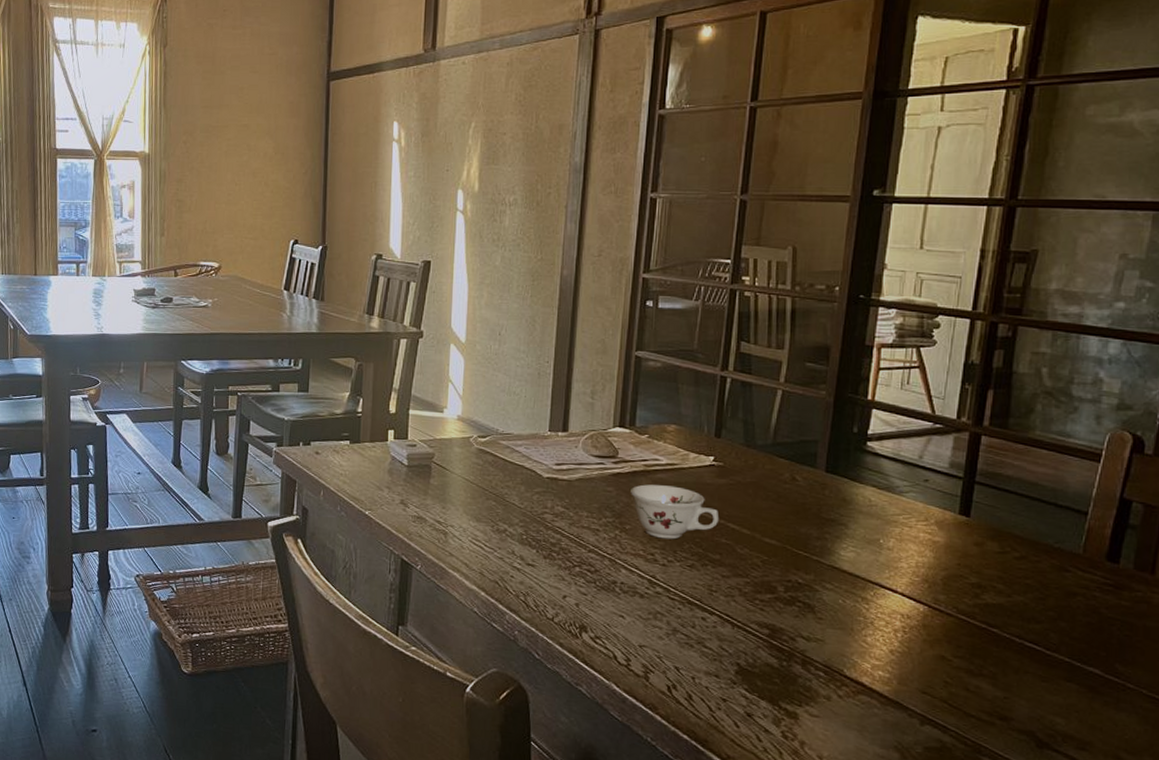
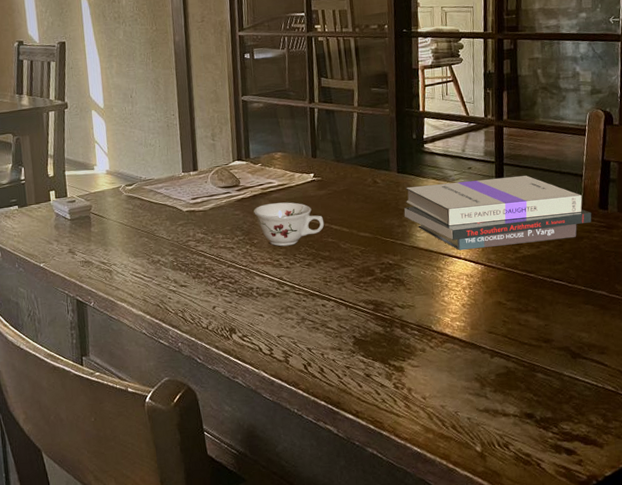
books: none [827,492,1094,593] -> present [404,175,592,251]

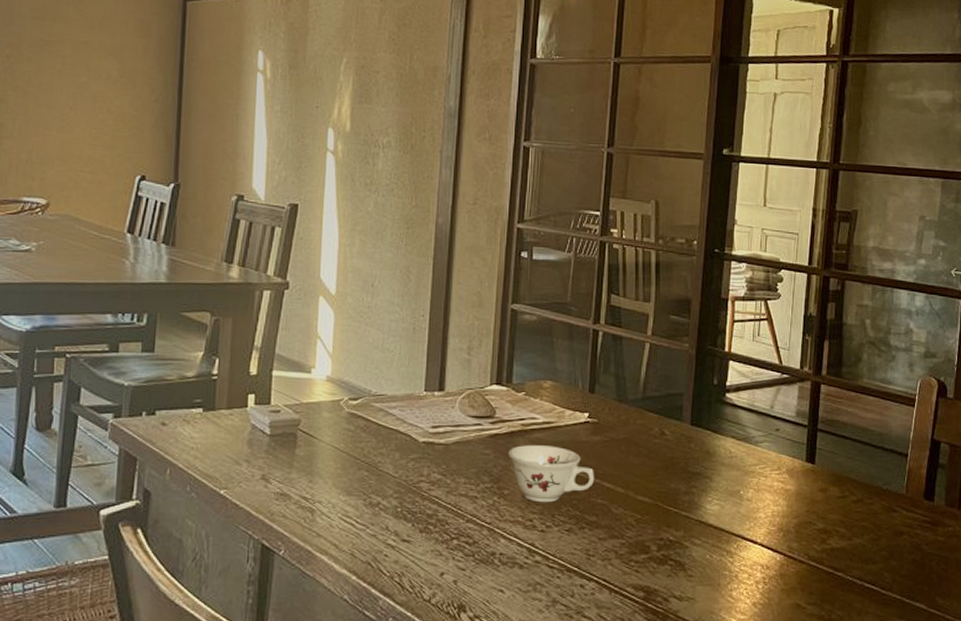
books: present [404,175,592,251] -> none [693,445,915,533]

